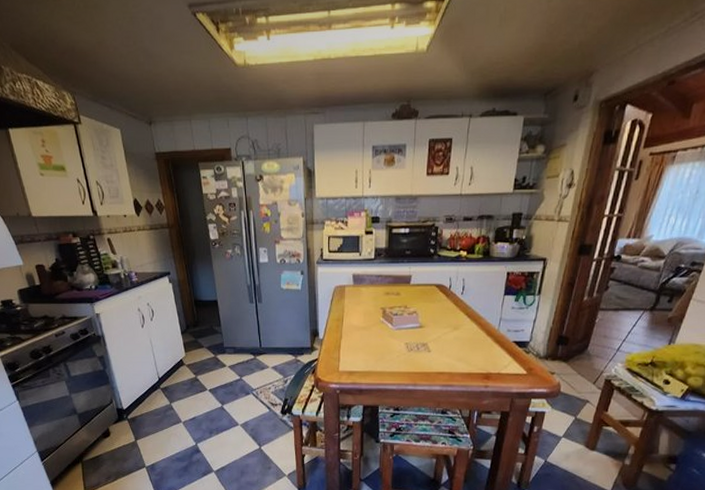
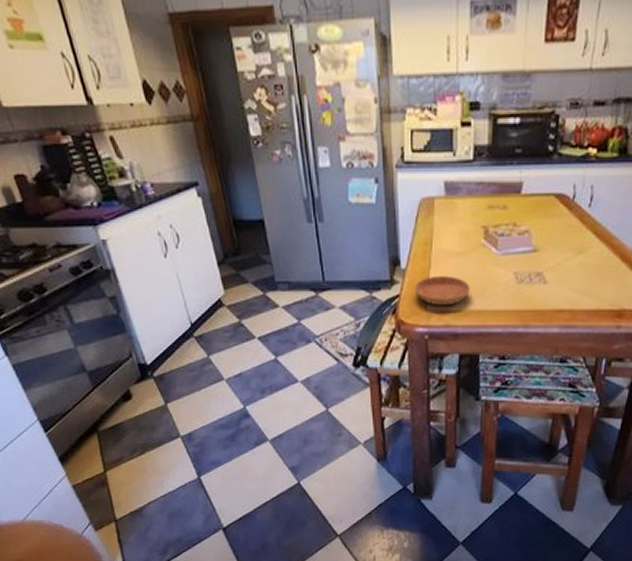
saucer: none [329,345,372,368] -> present [414,276,470,306]

